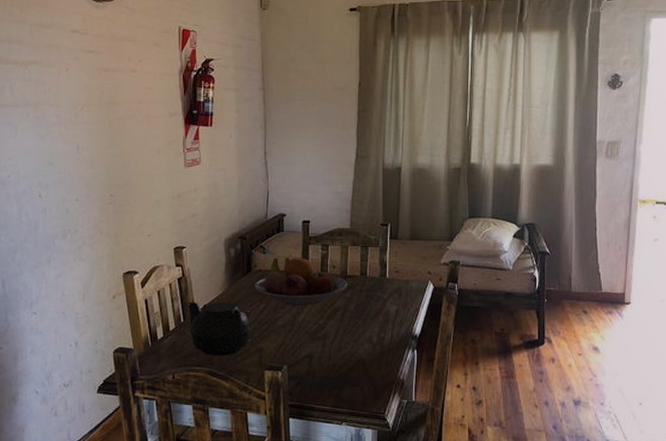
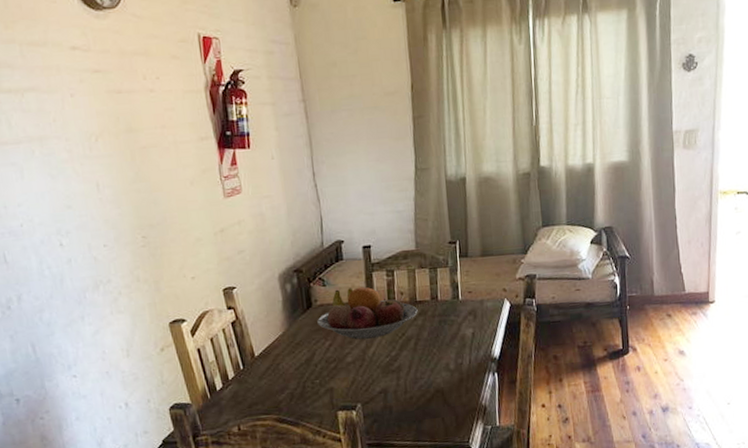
teapot: present [188,301,250,357] -> none [245,343,317,402]

